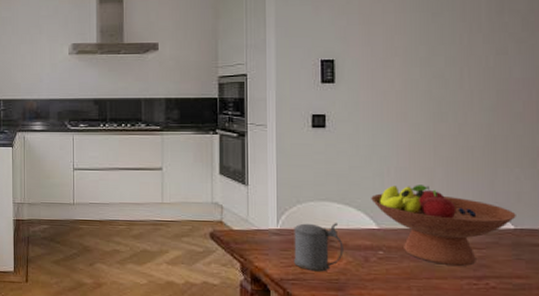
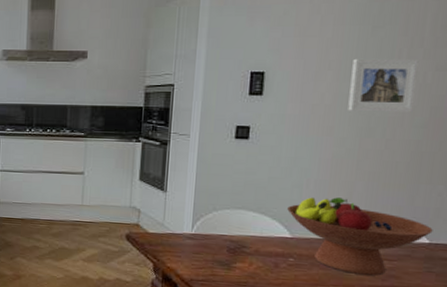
beer stein: present [293,223,344,272] -> none [204,229,255,275]
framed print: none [418,44,480,97] -> present [348,58,419,113]

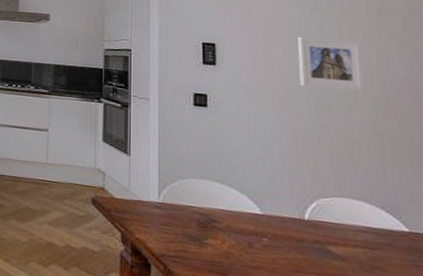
fruit bowl: present [287,197,433,276] -> none [254,171,410,266]

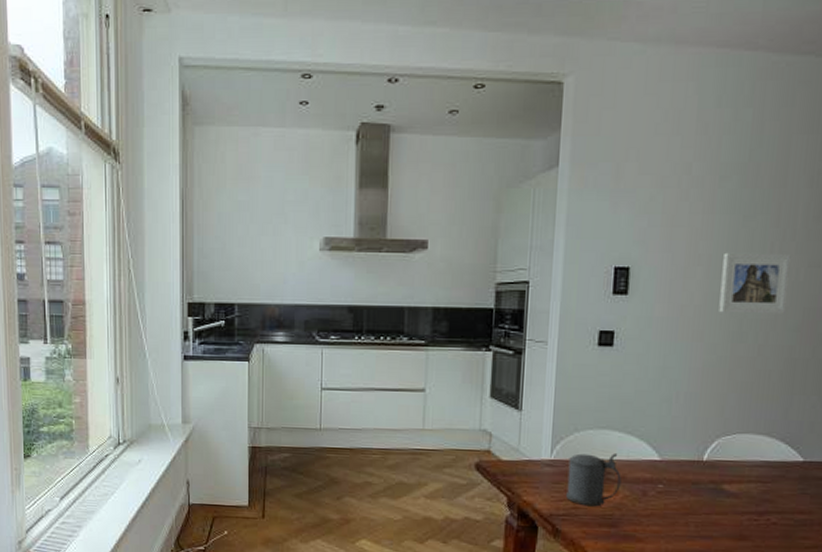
beer stein: none [174,199,226,253] -> present [565,453,621,507]

